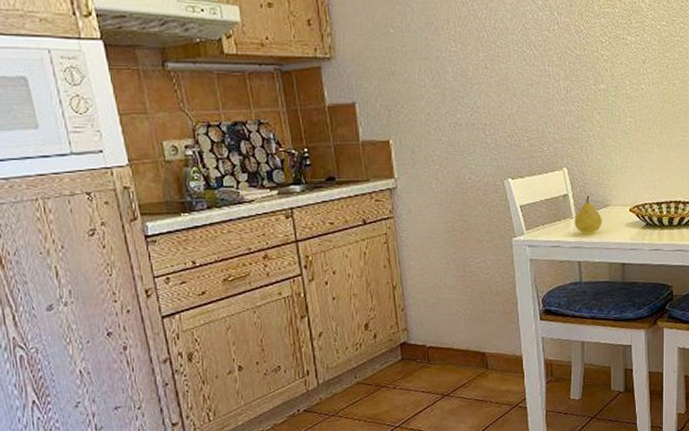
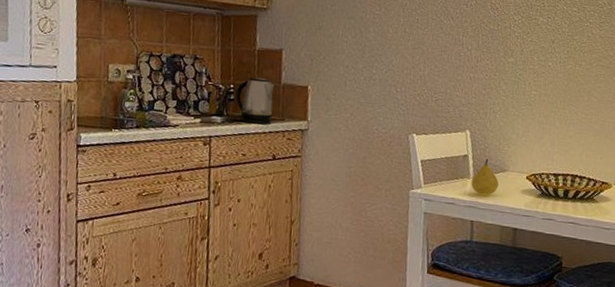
kettle: none [312,136,356,189] -> present [235,77,275,125]

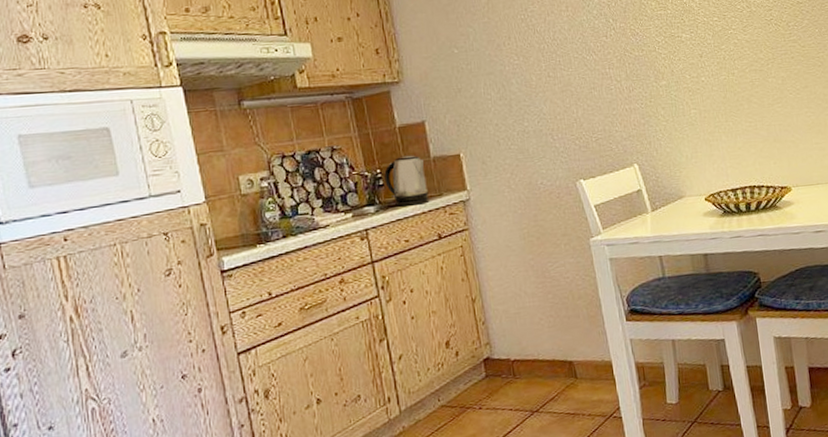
fruit: present [471,159,499,196] -> none [650,189,679,228]

